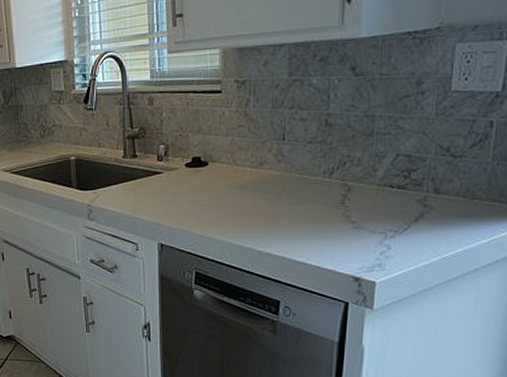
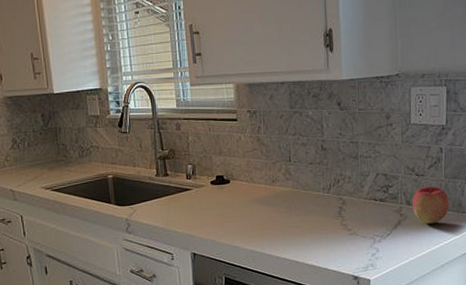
apple: none [441,170,495,218] -> present [412,186,449,224]

